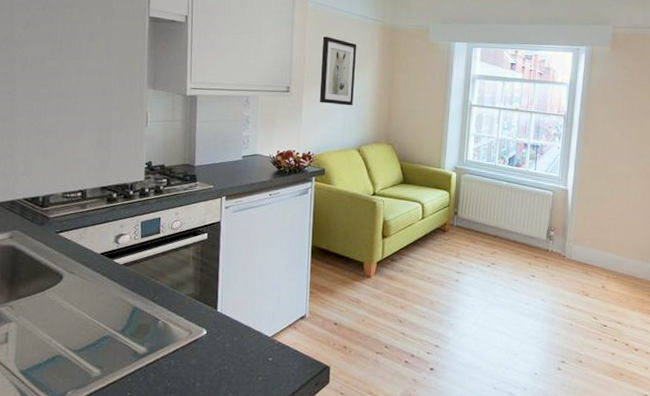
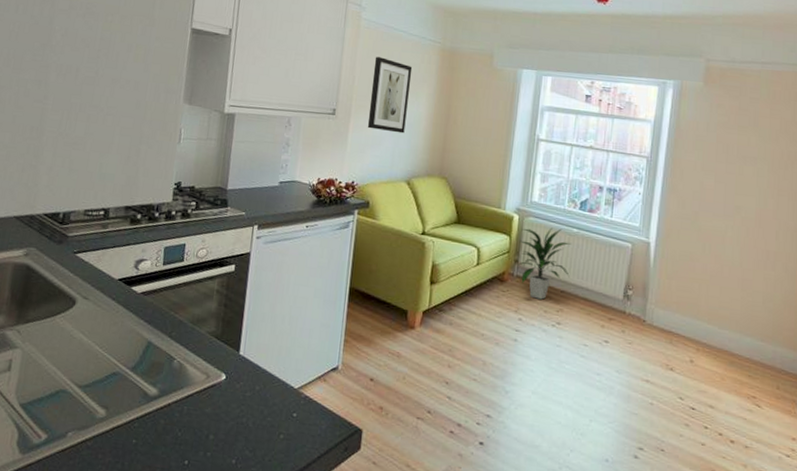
indoor plant: none [456,182,502,245] -> present [517,227,572,300]

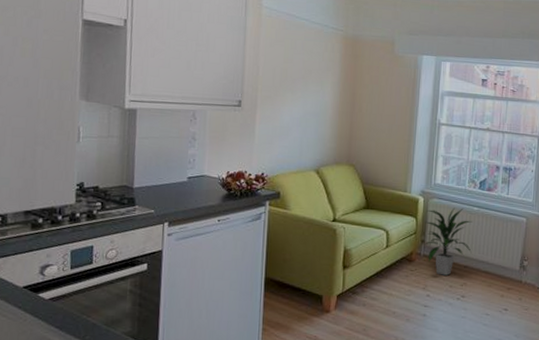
wall art: present [367,57,413,134] -> none [274,46,316,123]

